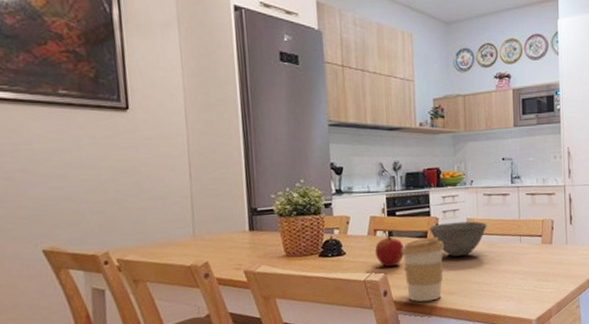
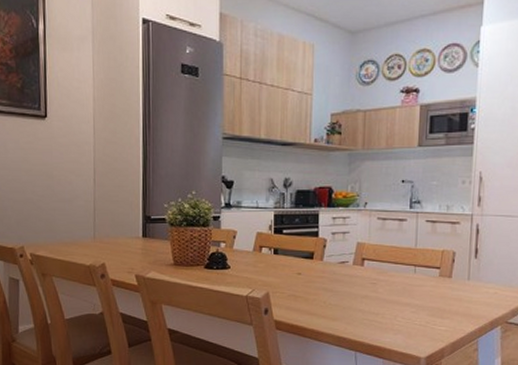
apple: present [374,233,405,267] -> none [258,250,289,286]
coffee cup: present [401,237,445,302] -> none [285,259,331,325]
bowl: present [429,221,487,257] -> none [316,245,379,281]

